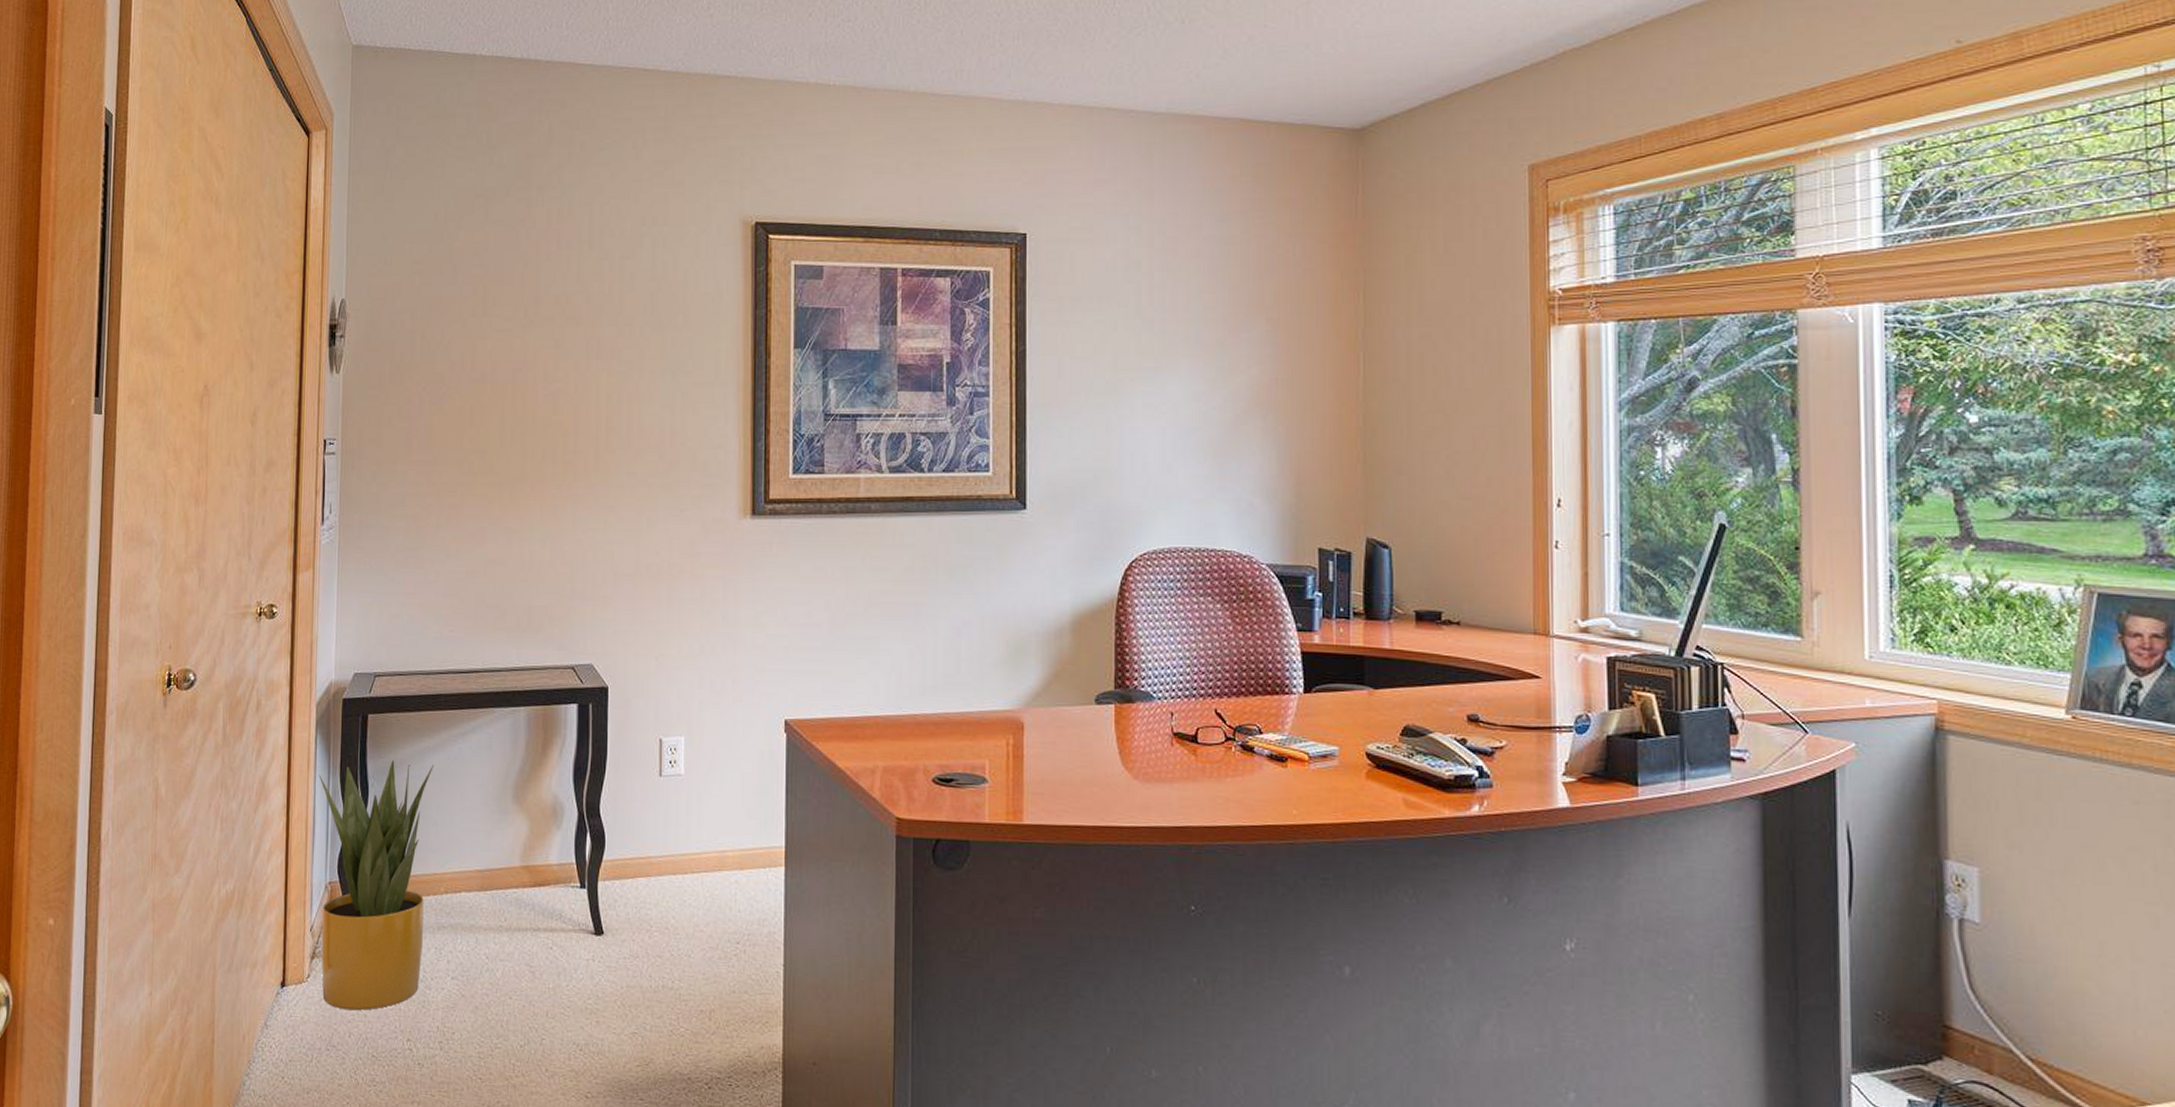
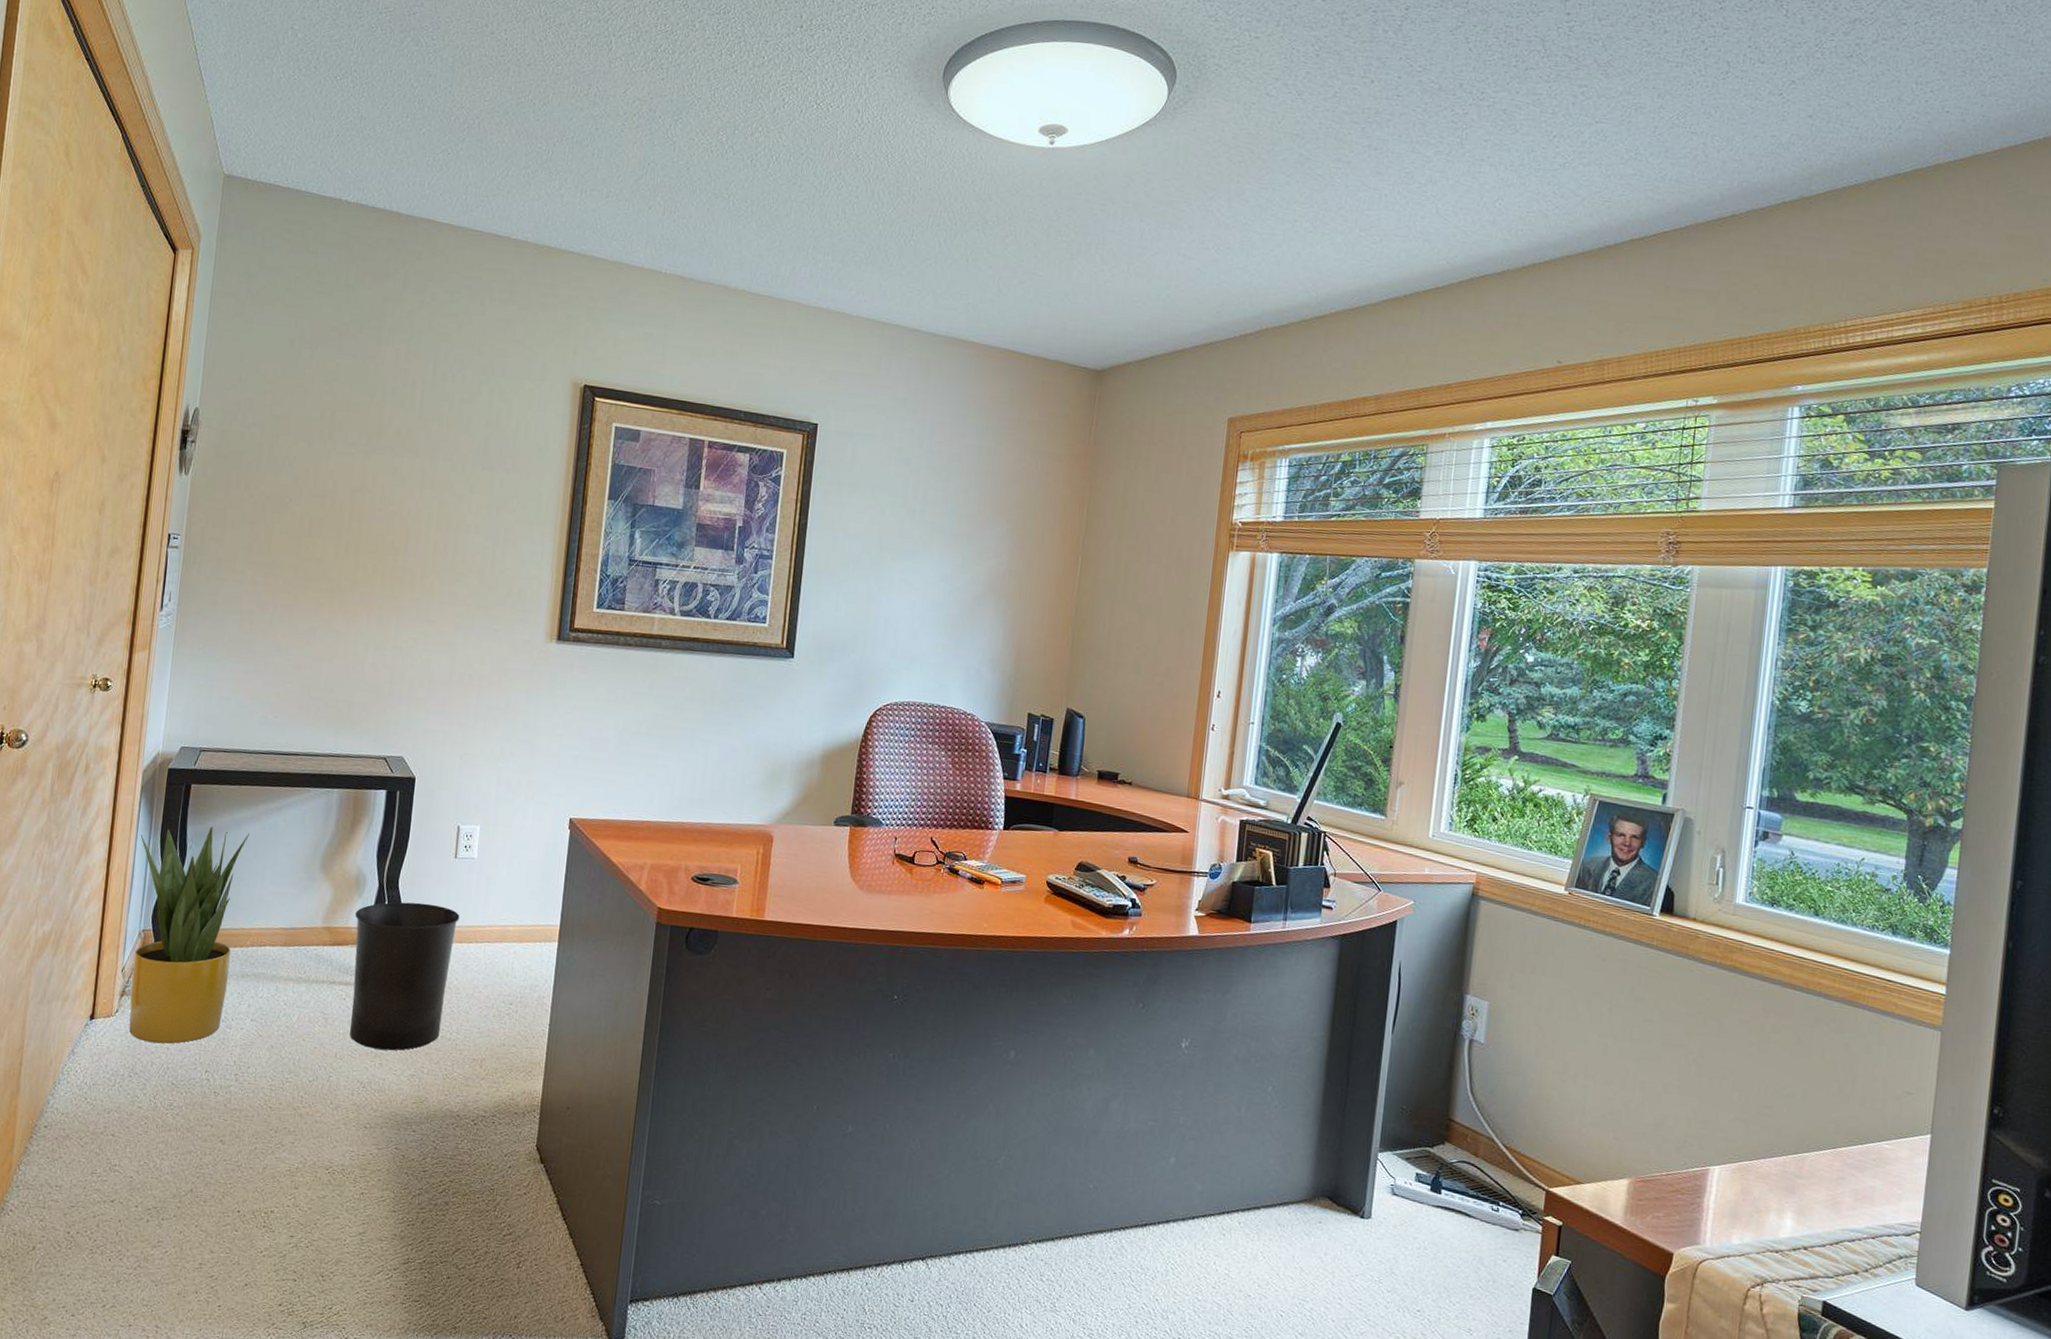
waste bin: none [555,830,671,1005] -> present [350,902,460,1051]

